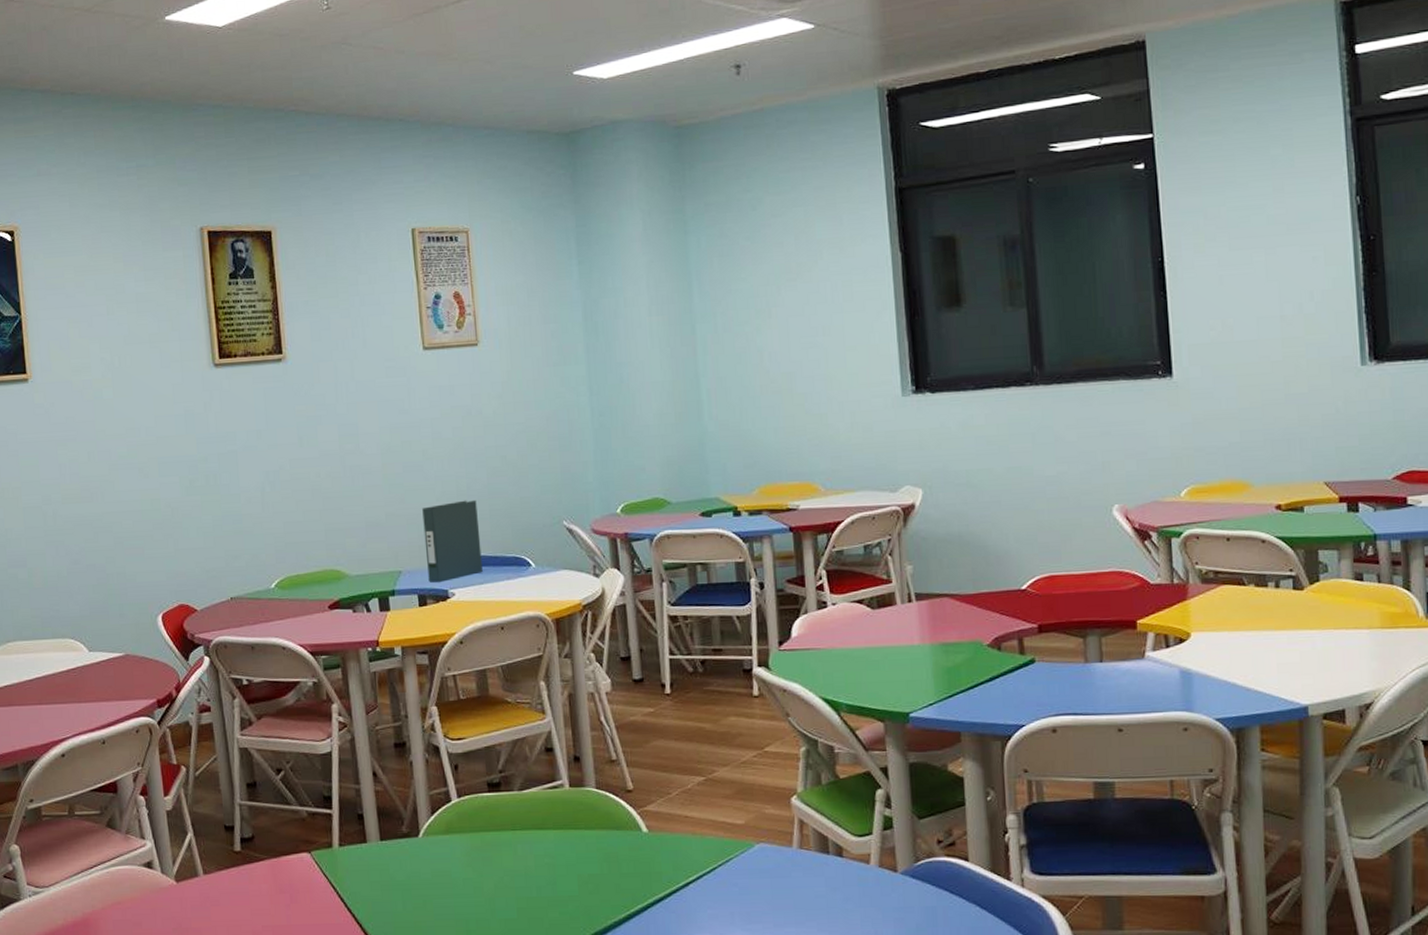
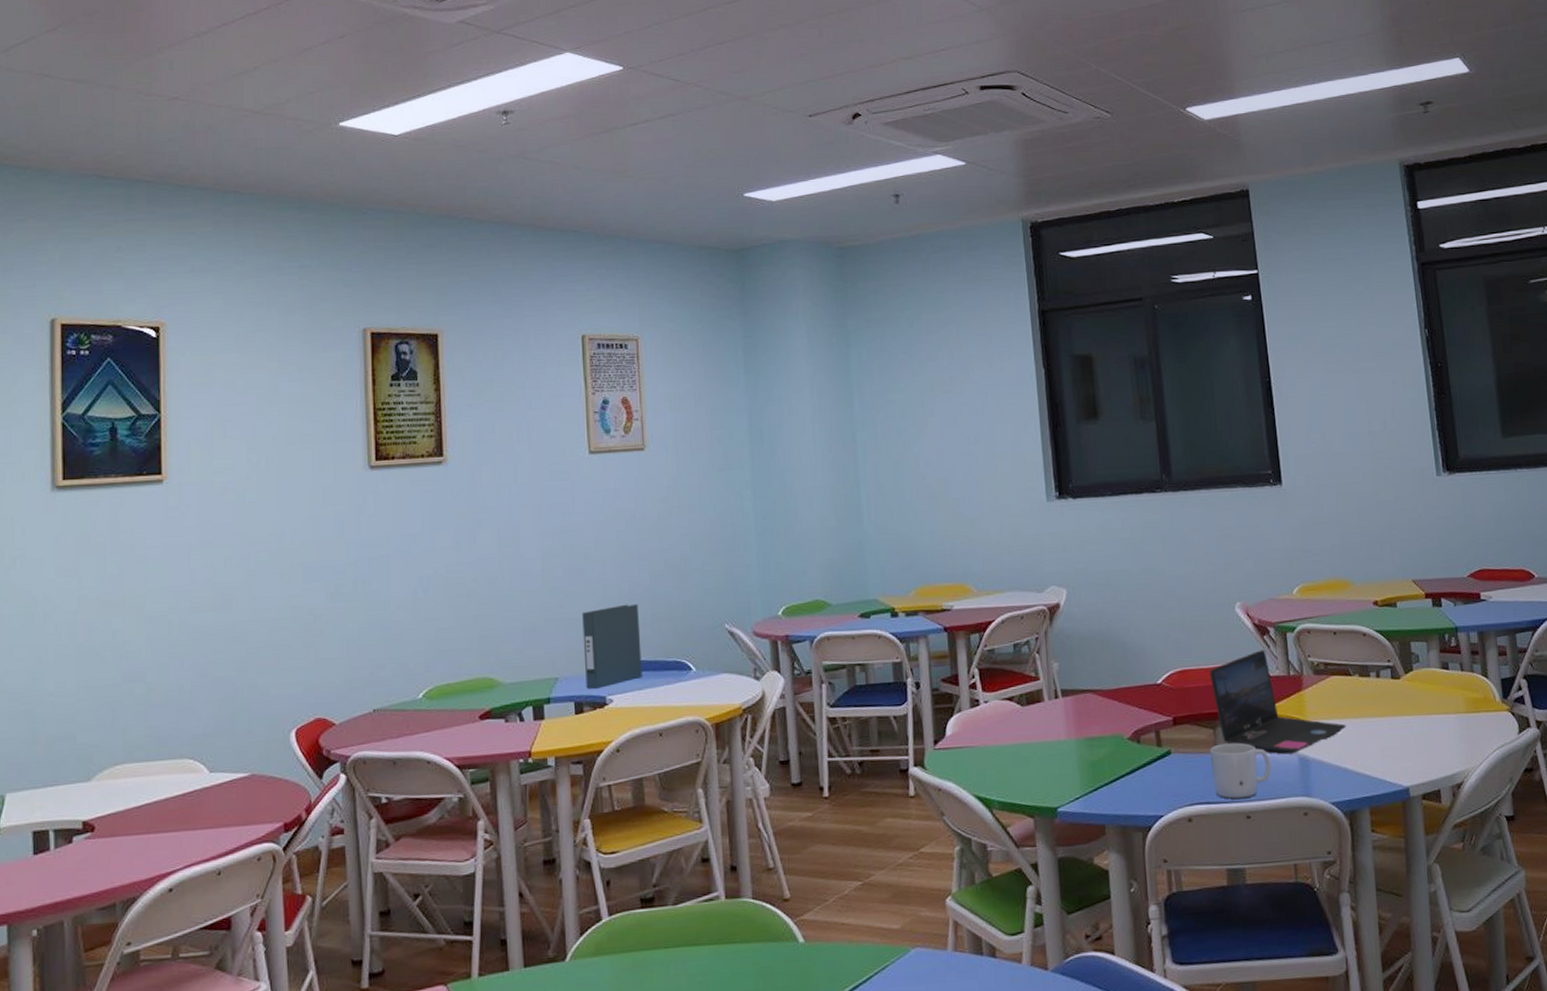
mug: none [1078,653,1148,712] -> present [1209,742,1272,800]
laptop: none [1080,556,1237,667] -> present [1209,650,1346,755]

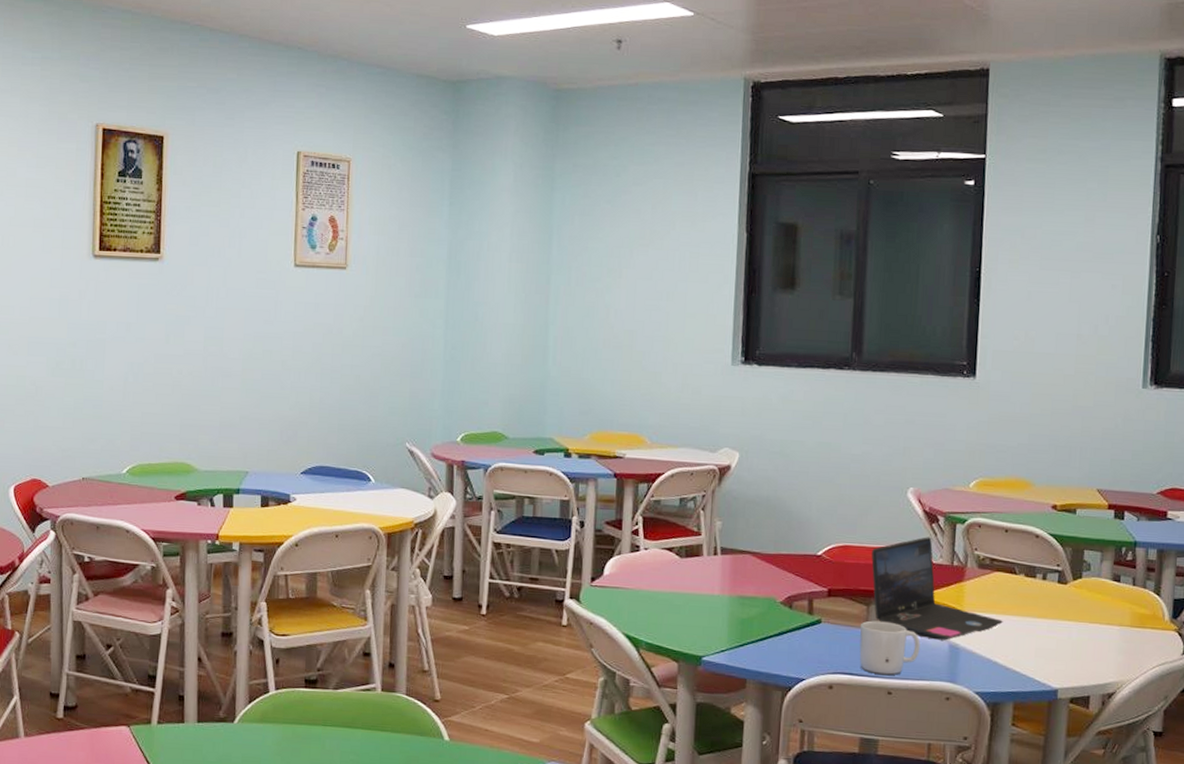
binder: present [582,603,642,690] -> none [273,412,327,487]

